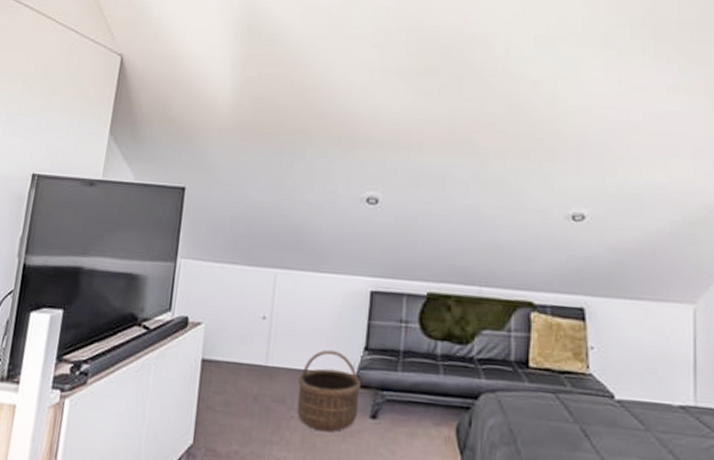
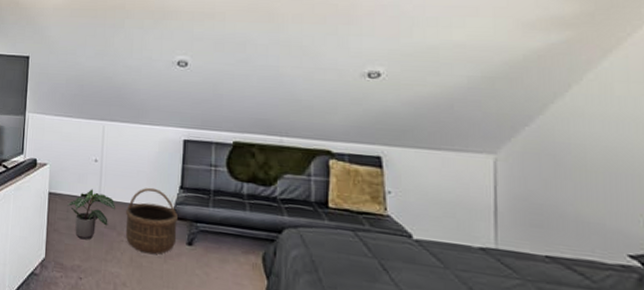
potted plant: none [225,353,286,418] -> present [67,189,115,240]

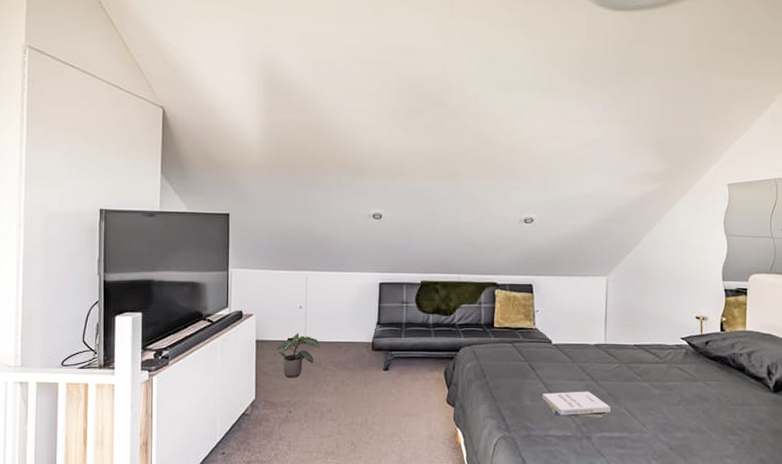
basket: present [125,187,178,254] -> none [330,326,375,382]

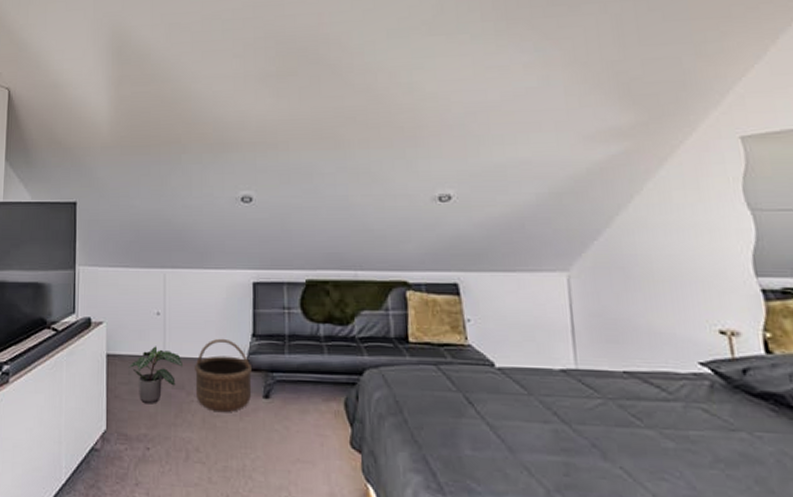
basket: none [330,326,375,382] -> present [195,338,252,413]
books: present [542,391,611,418] -> none [487,438,598,482]

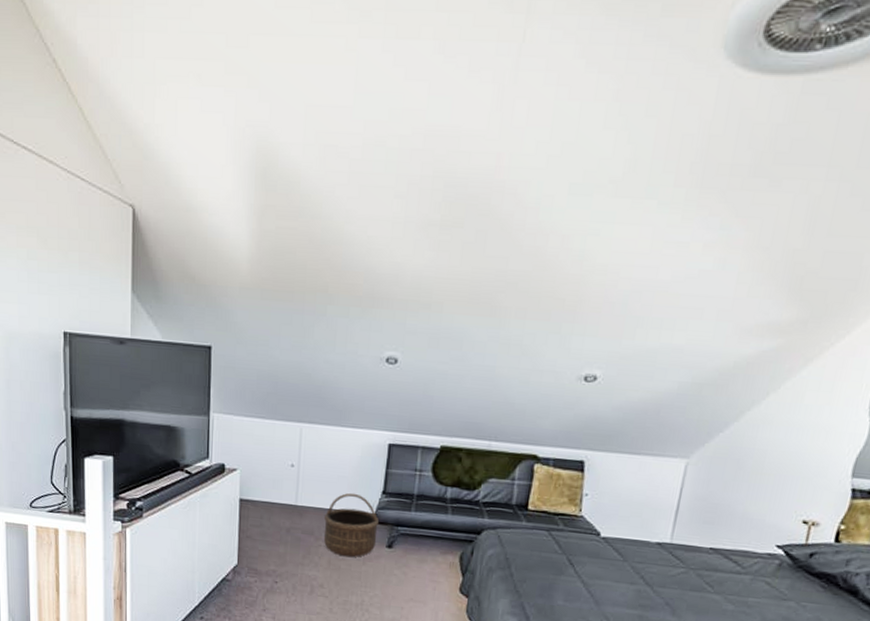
potted plant: present [128,346,182,404] -> none [260,495,313,546]

